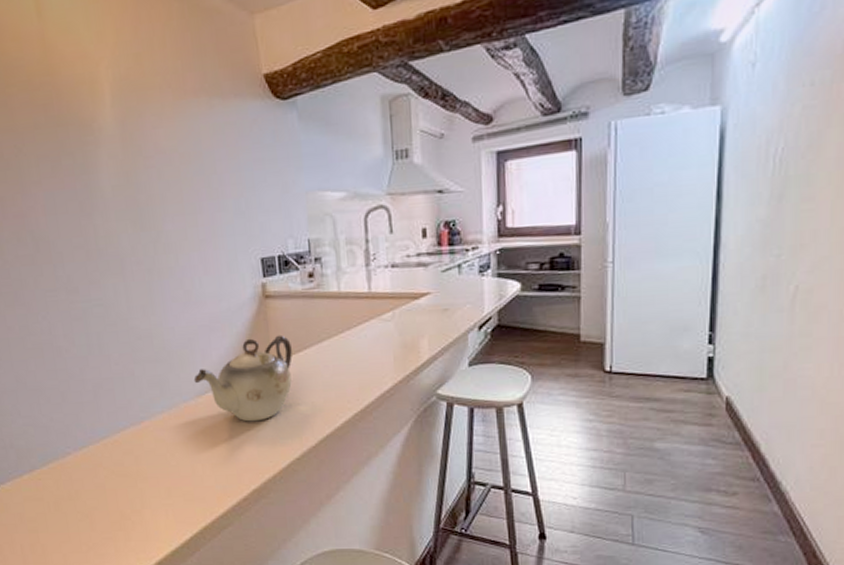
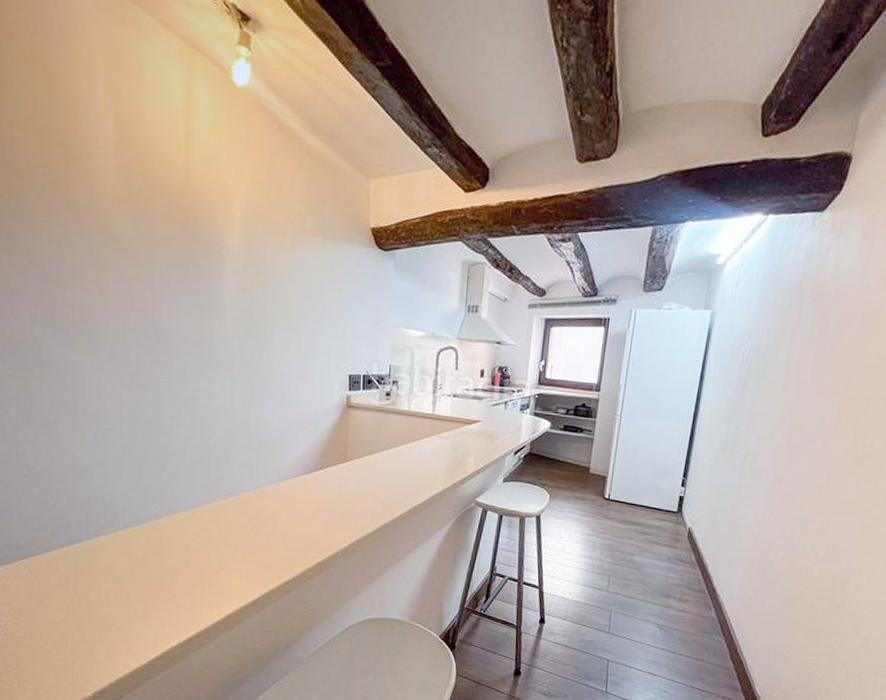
teapot: present [193,335,292,422] -> none [279,438,365,507]

